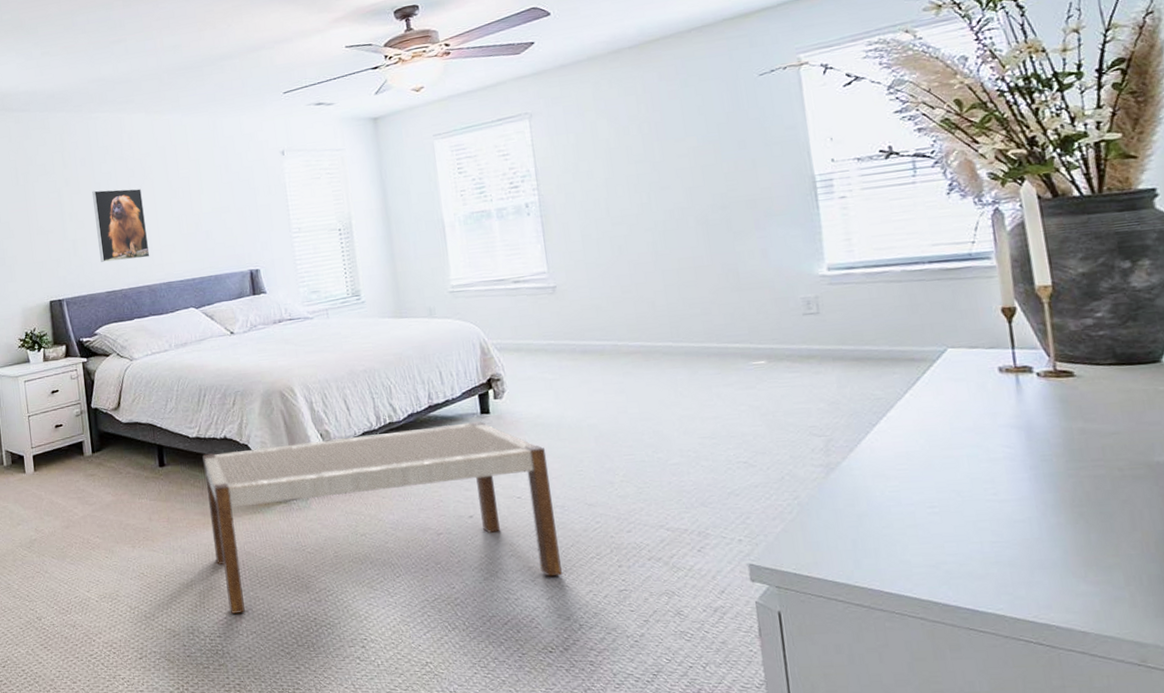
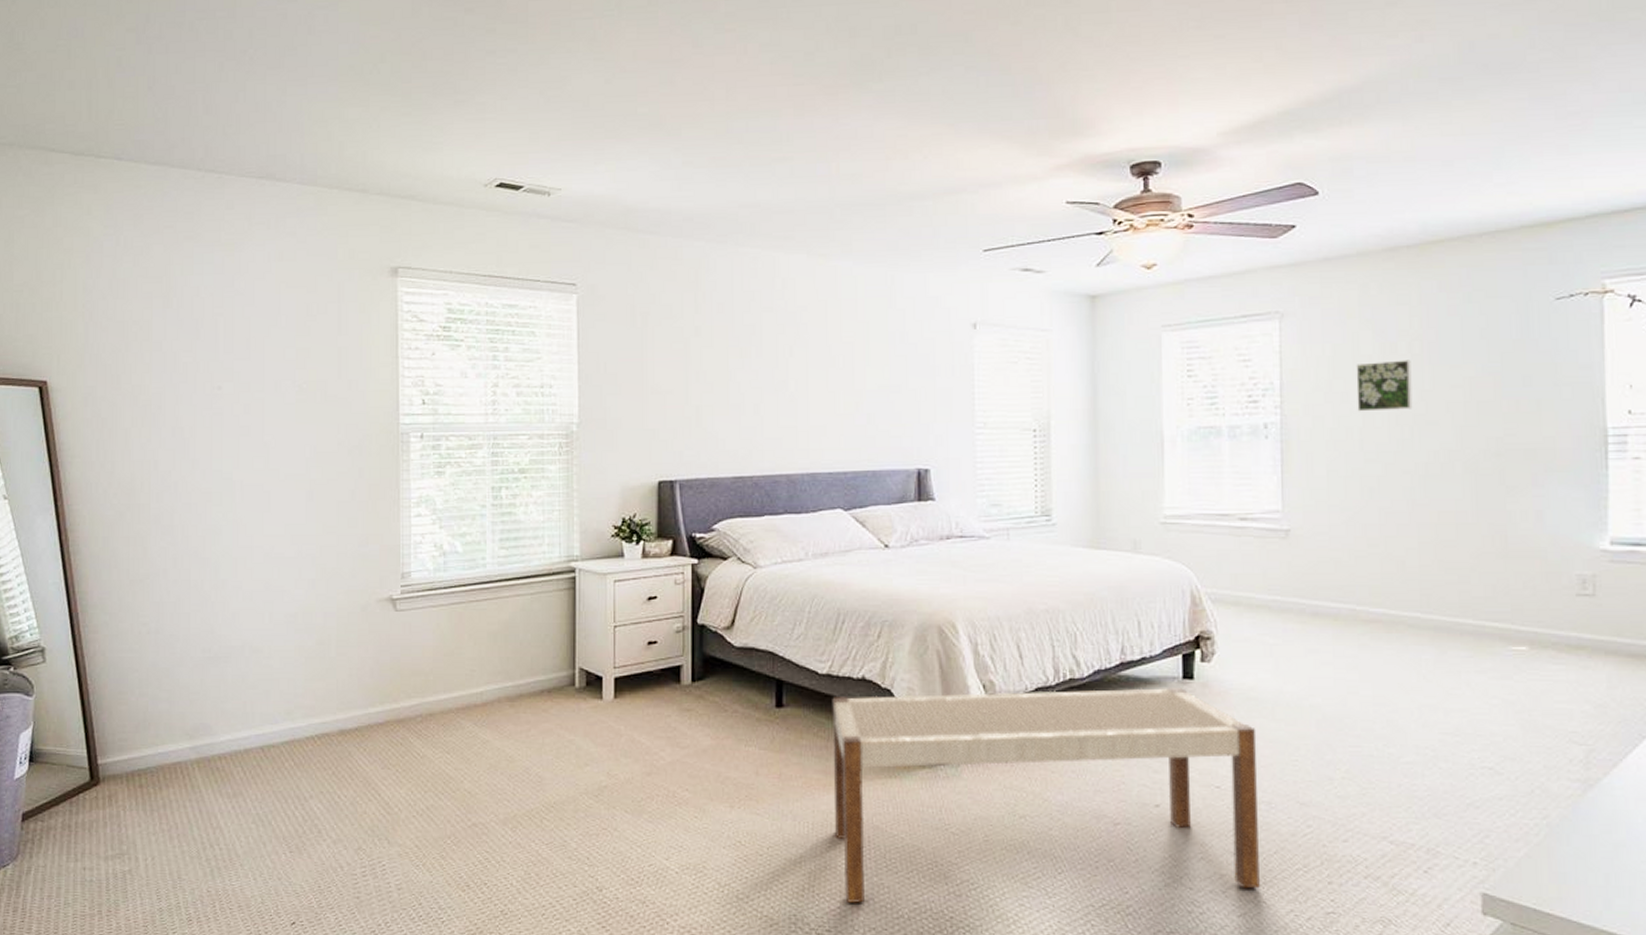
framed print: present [92,188,150,262] -> none [729,346,794,439]
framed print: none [596,139,647,186] -> present [1356,360,1413,412]

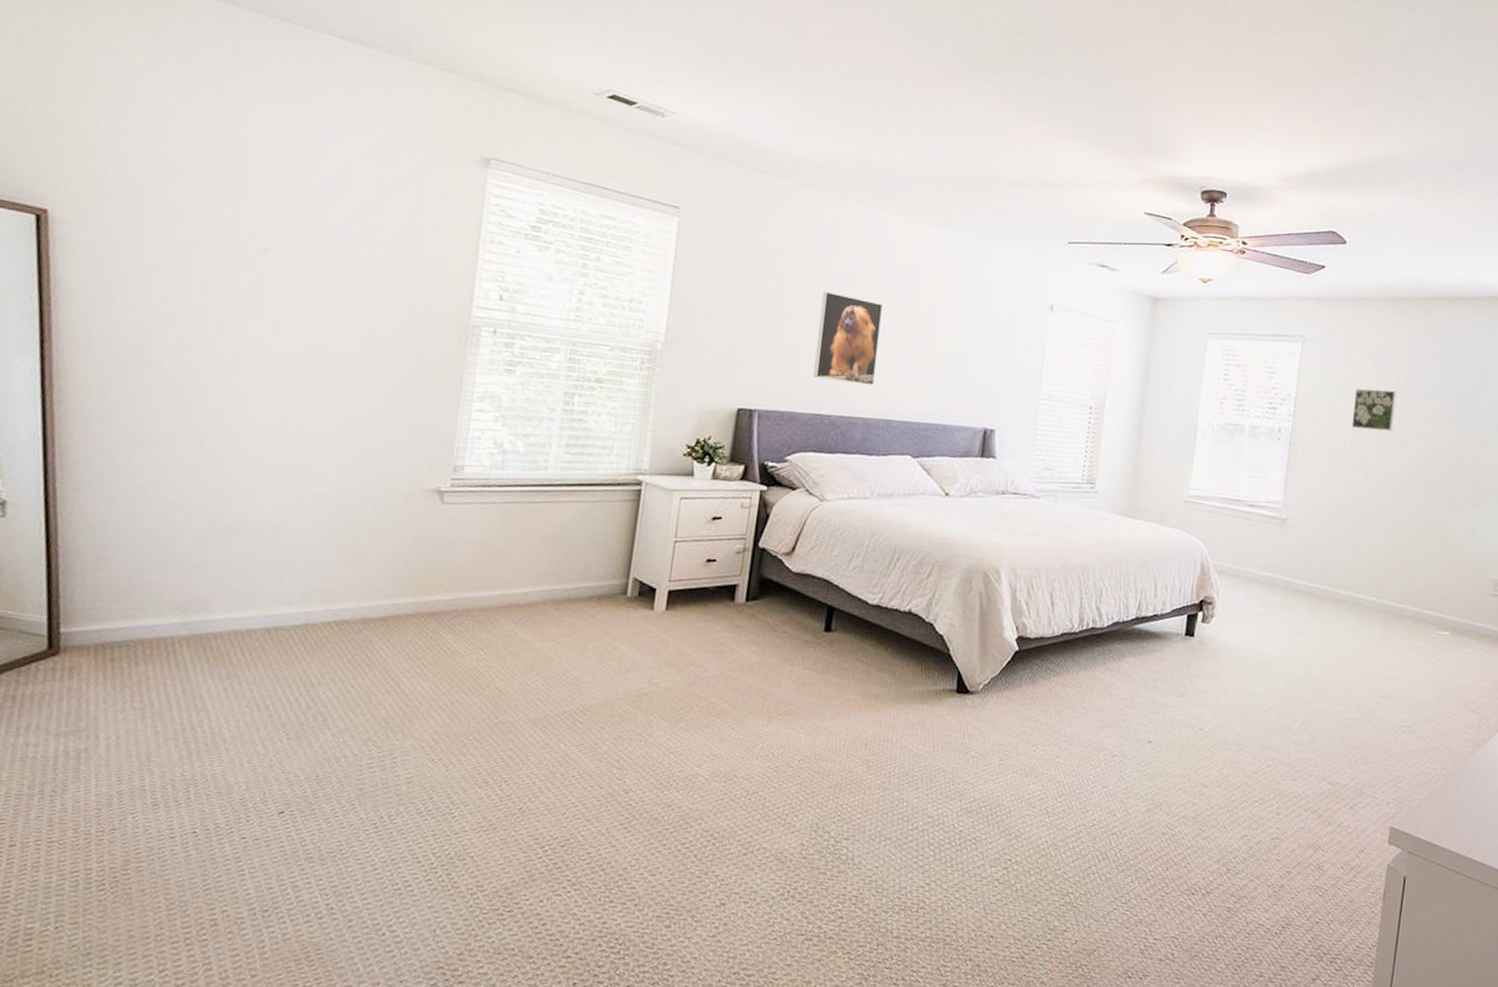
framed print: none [729,346,794,439] -> present [813,291,883,386]
bench: present [832,688,1260,903] -> none [863,626,1238,816]

